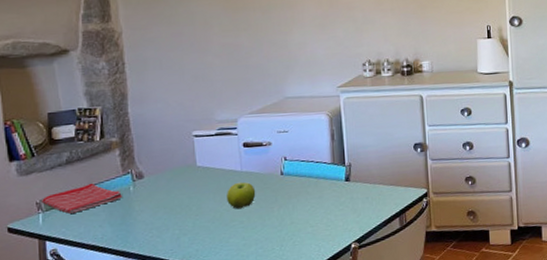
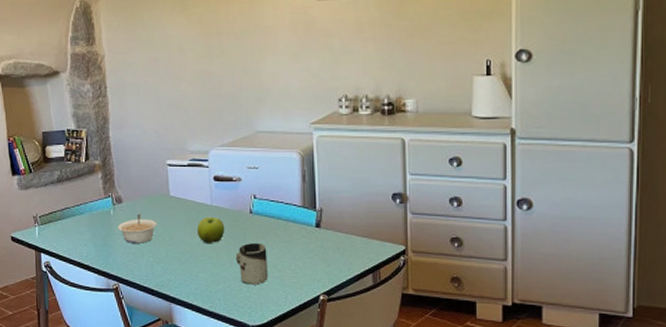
dish towel: present [42,183,122,214] -> none [38,202,104,230]
legume: none [138,186,183,219] -> present [118,213,157,243]
cup: none [267,202,300,244] -> present [235,243,268,285]

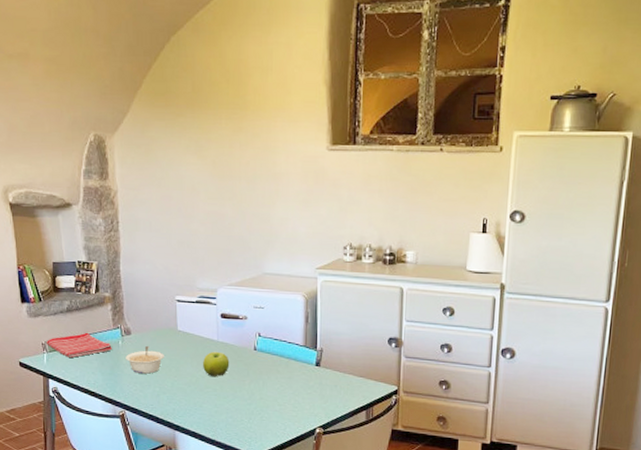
dish towel: none [38,202,104,230] -> present [46,332,112,358]
cup: present [235,243,268,285] -> none [238,378,269,417]

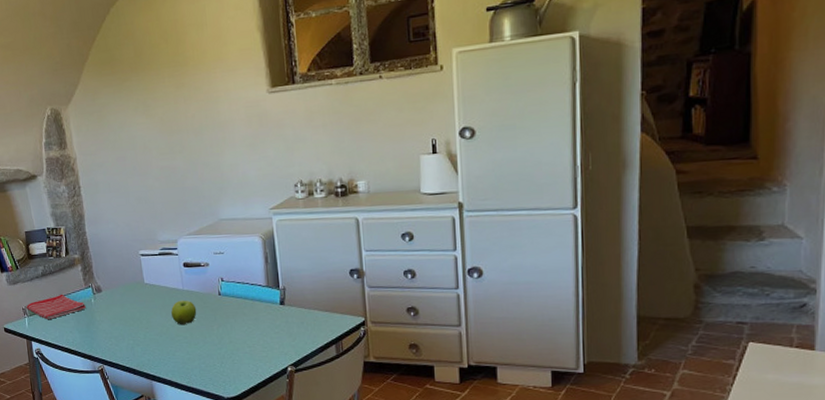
legume: present [126,345,164,374] -> none [99,300,135,328]

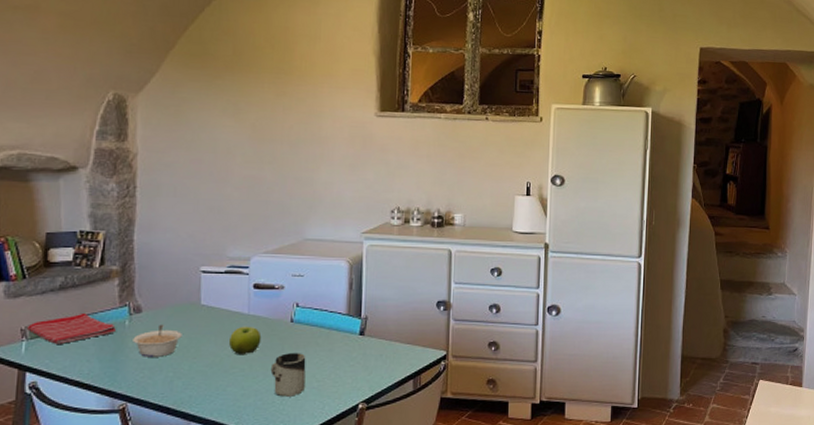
legume: none [99,300,135,328] -> present [132,324,182,357]
cup: none [208,322,239,361] -> present [270,353,306,397]

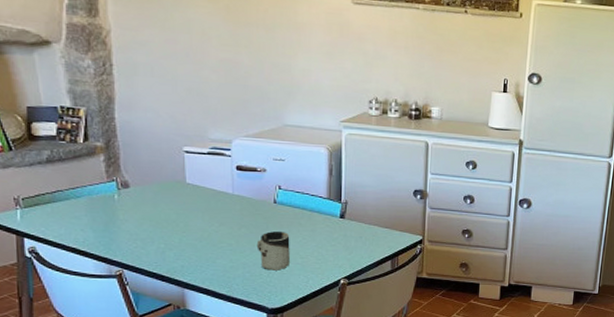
dish towel: present [27,312,116,344] -> none [20,185,106,214]
legume: present [132,324,182,357] -> none [123,199,170,230]
fruit: present [229,326,262,356] -> none [216,204,247,232]

